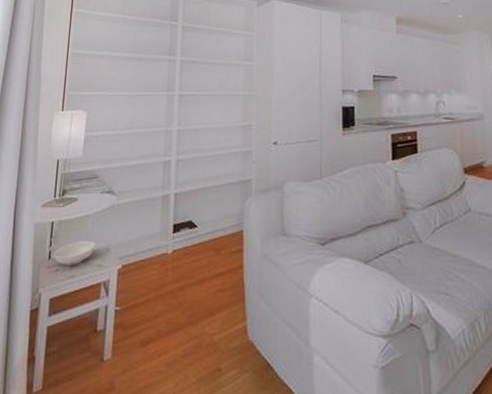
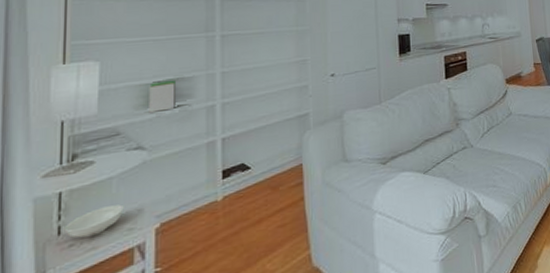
books: none [119,133,141,162] -> present [149,79,175,114]

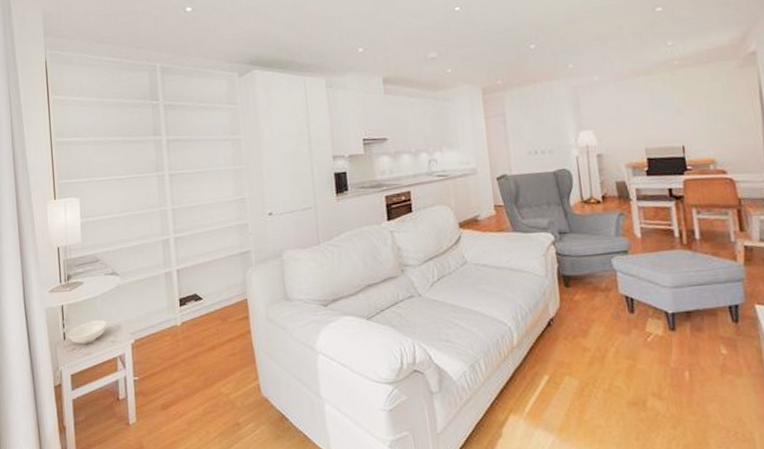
books: present [149,79,175,114] -> none [117,215,138,245]

